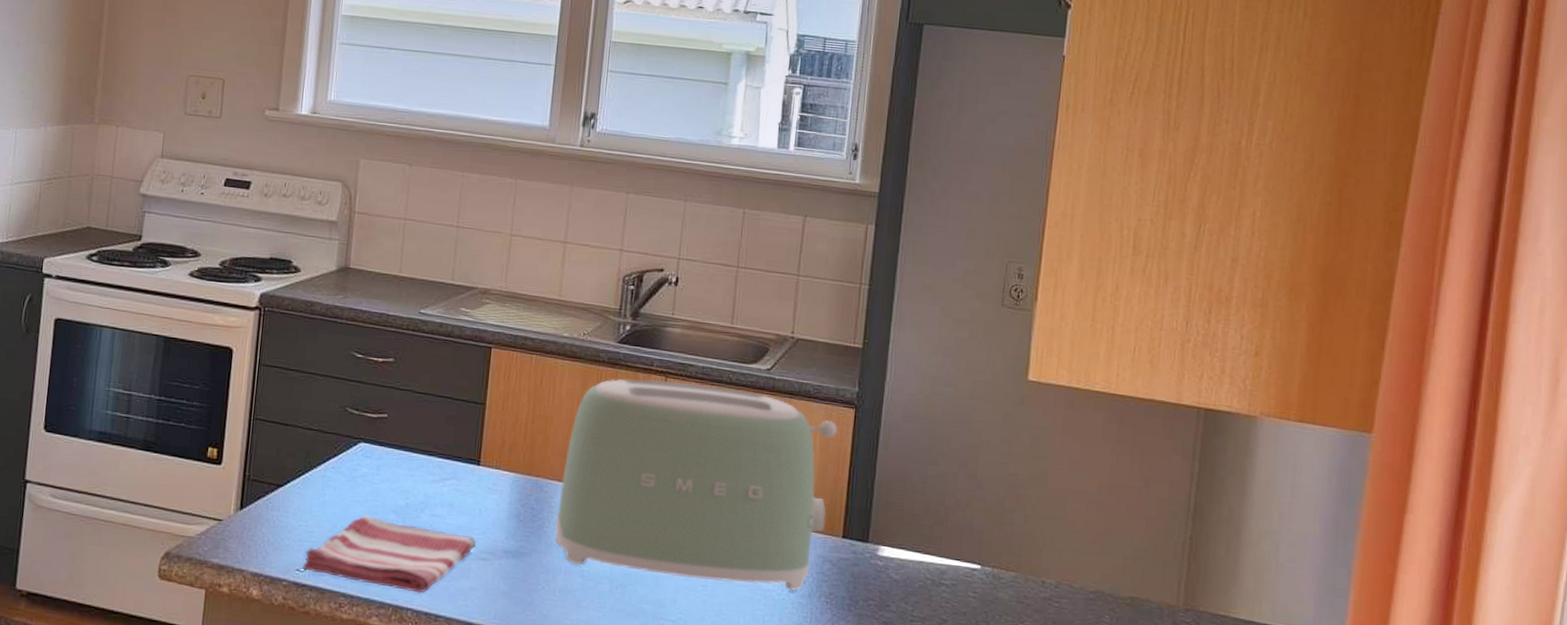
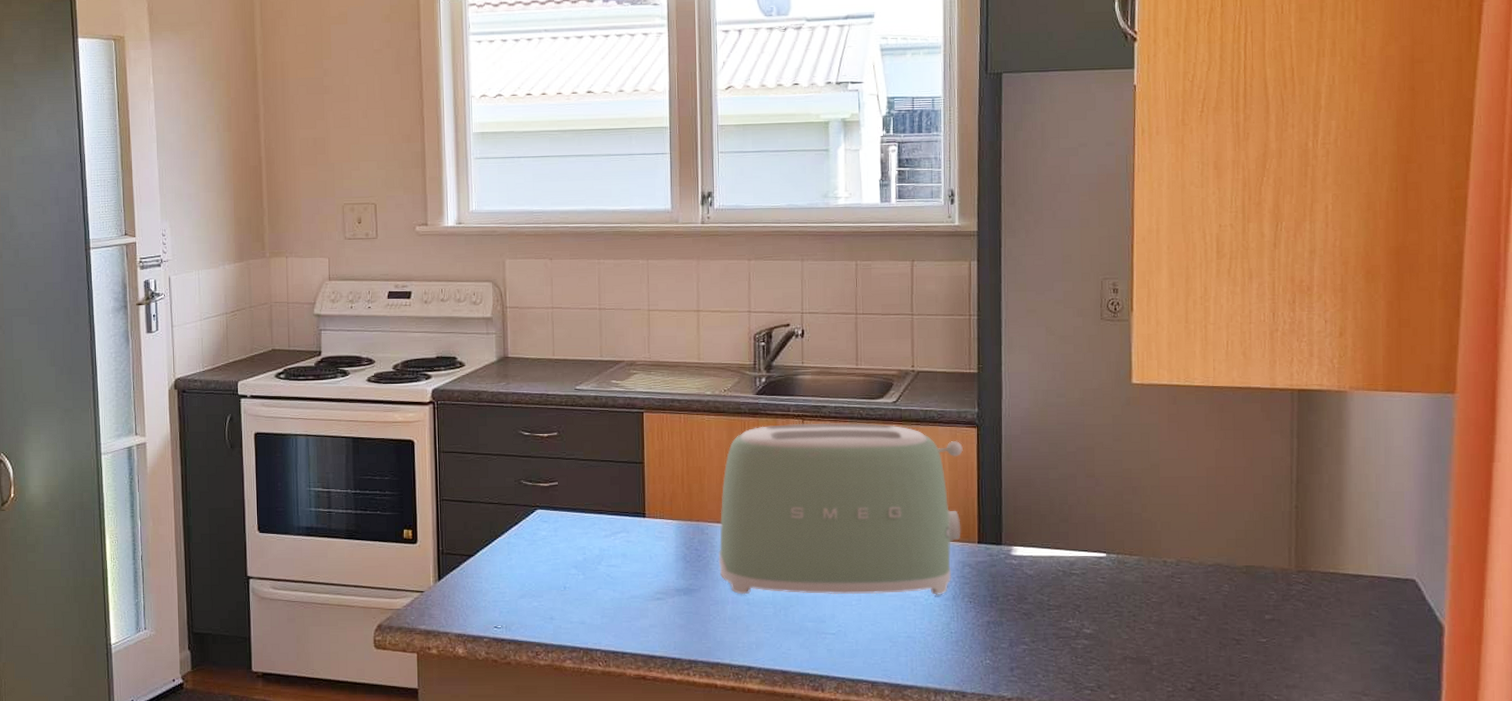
dish towel: present [302,515,476,593] -> none [500,573,650,635]

